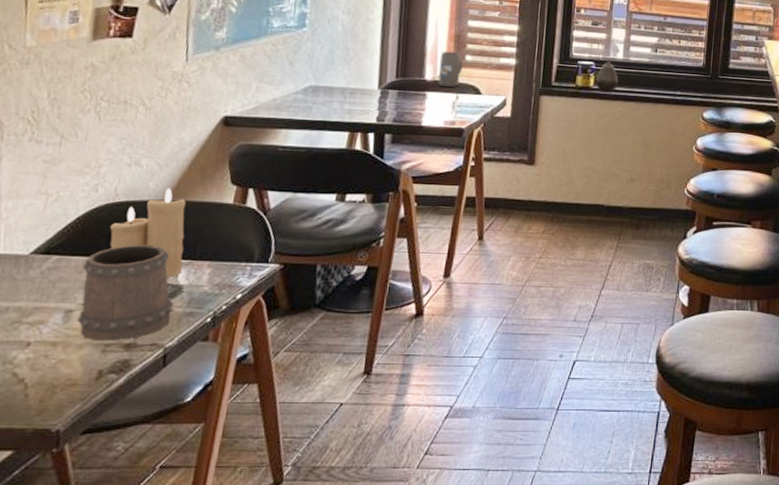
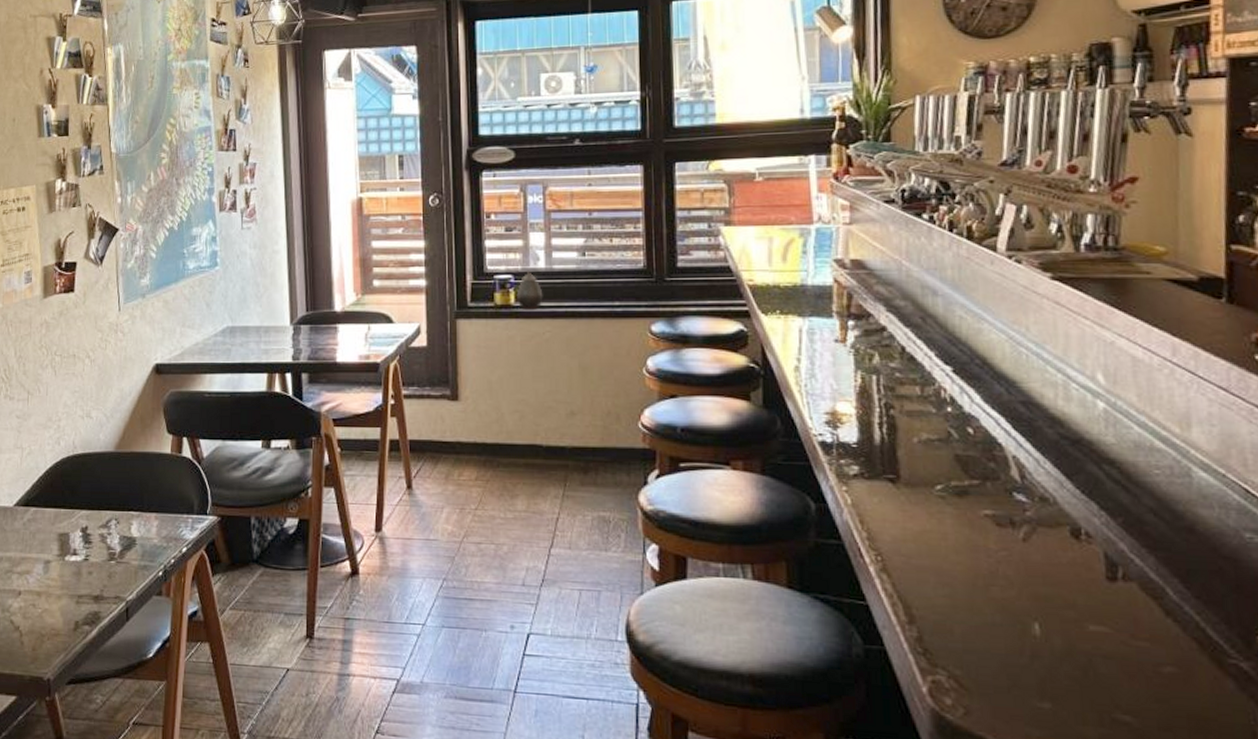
beer mug: present [77,245,174,341] -> none [54,497,130,593]
candle: present [110,188,186,278] -> none [73,439,134,530]
beer mug: present [438,51,463,88] -> none [347,277,371,318]

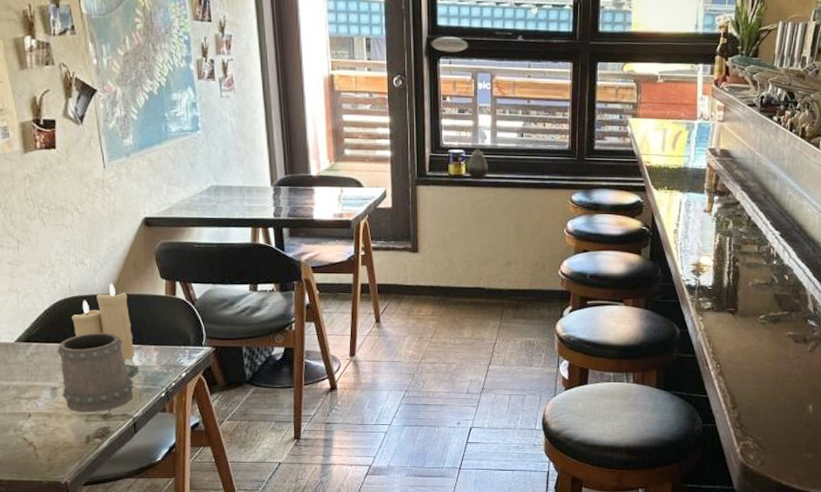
beer mug: none [54,497,130,593] -> present [58,333,134,412]
candle: none [73,439,134,530] -> present [72,283,134,361]

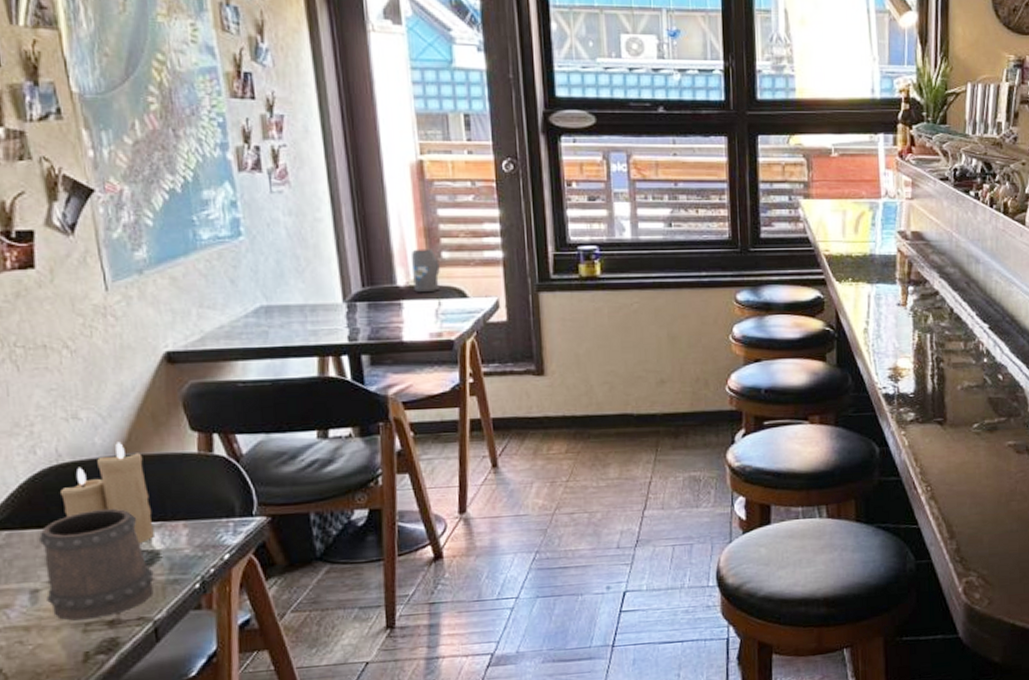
beer mug: none [321,146,343,182] -> present [410,248,440,293]
decorative jar: present [467,148,489,181] -> none [602,243,630,283]

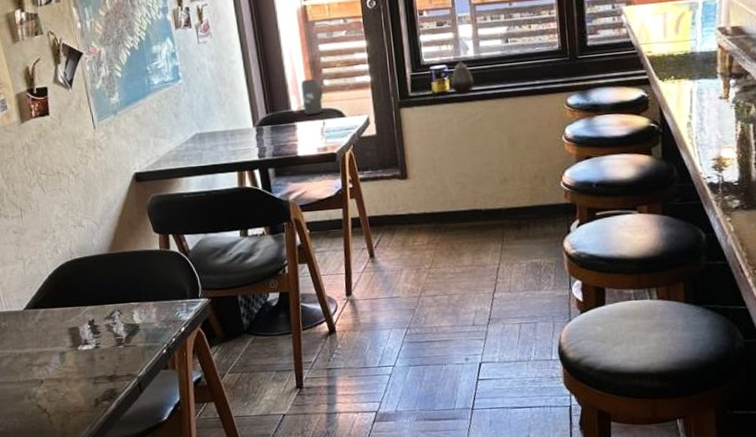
beer mug: present [39,509,154,621] -> none [63,293,137,375]
candle: present [61,441,154,544] -> none [74,242,135,319]
decorative jar: none [602,243,630,283] -> present [451,61,474,96]

